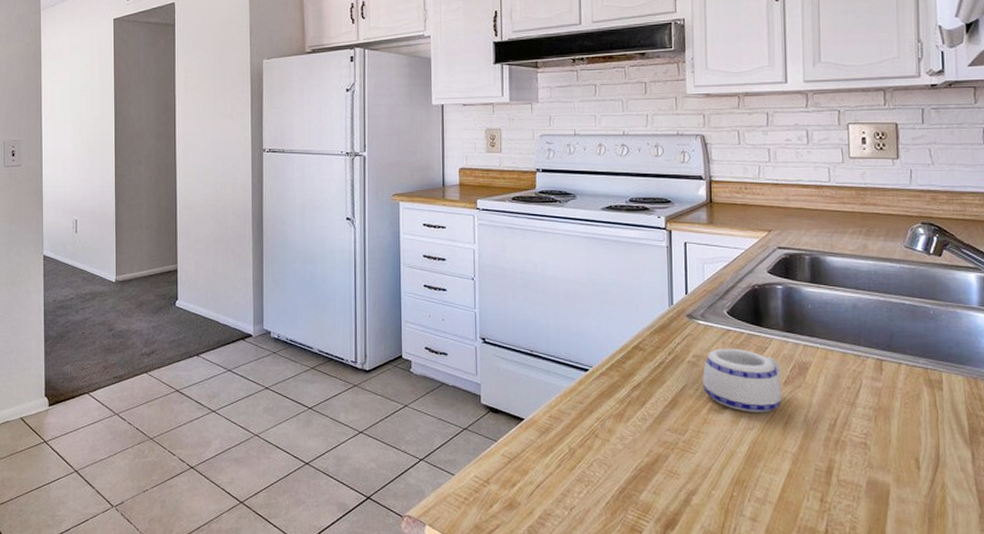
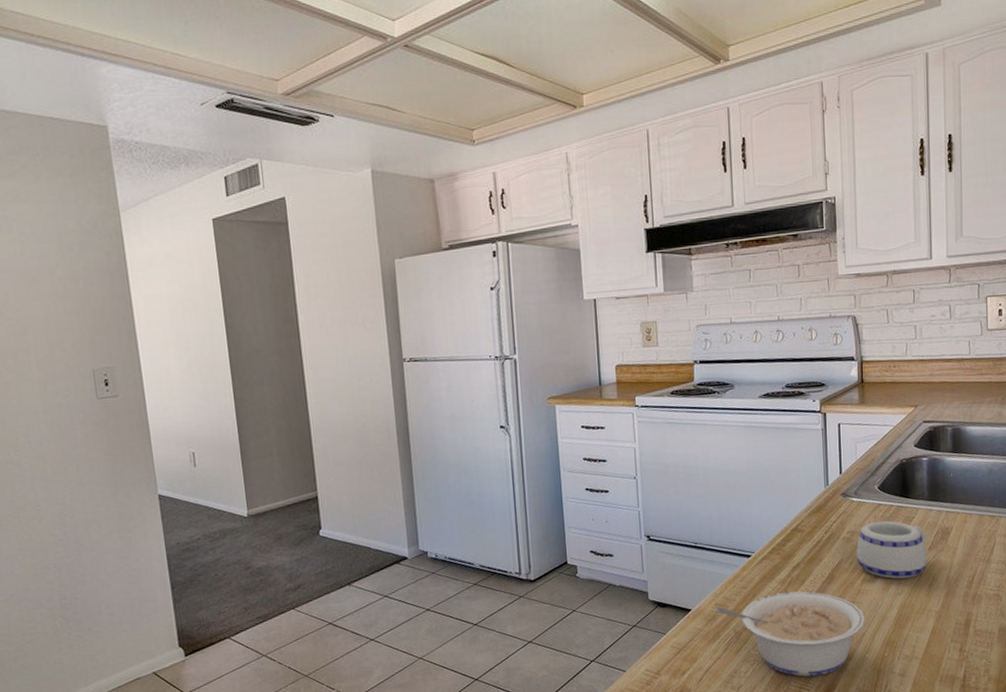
legume: none [549,412,712,508] -> present [715,591,866,677]

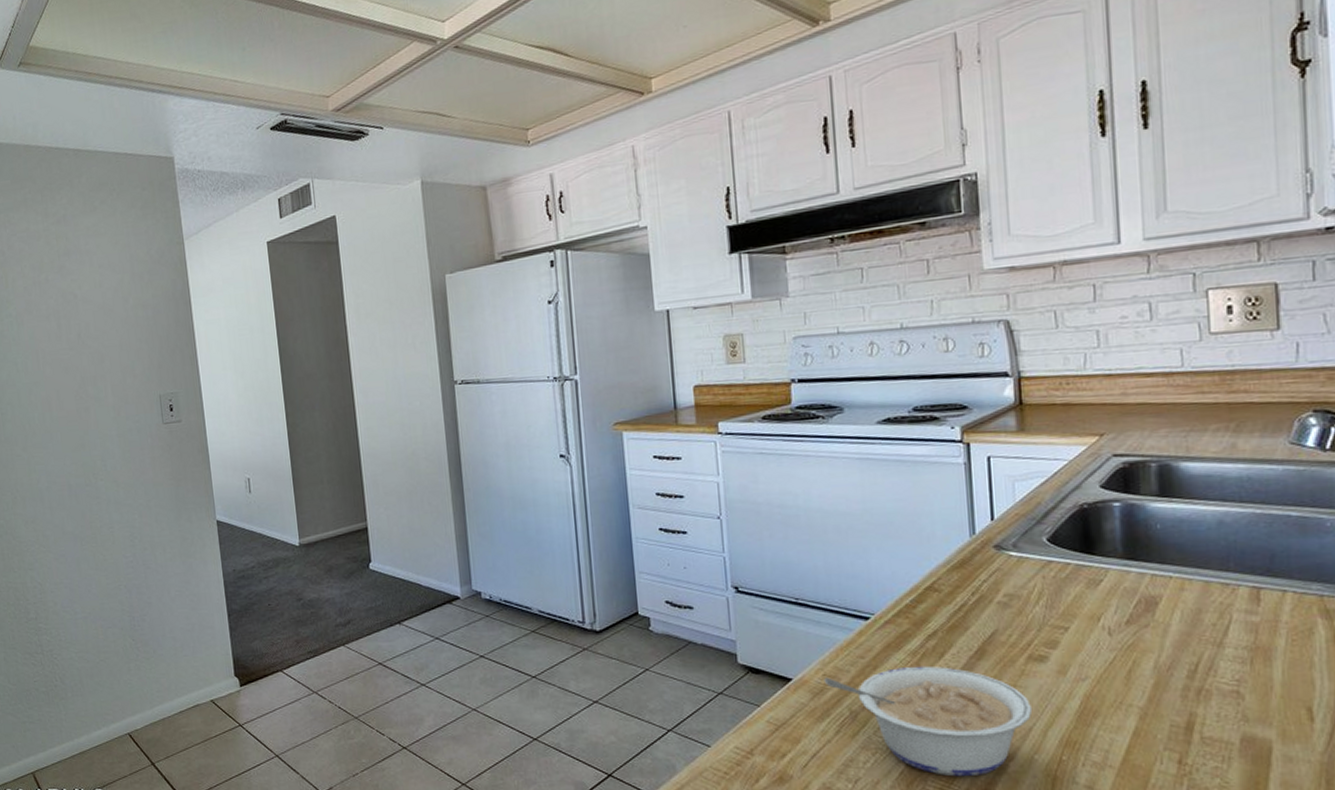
mug: present [856,520,927,579] -> none [1017,582,1124,660]

